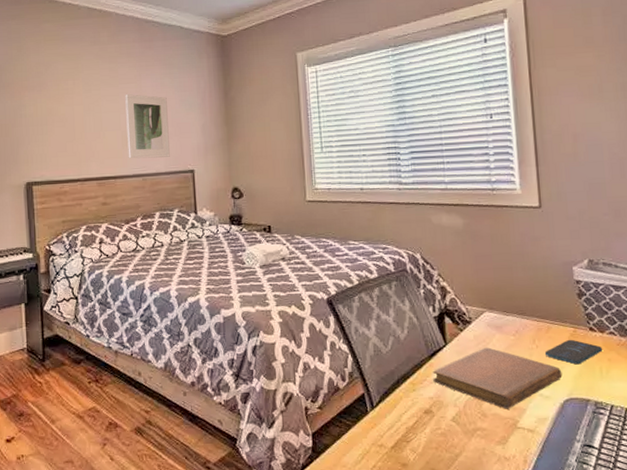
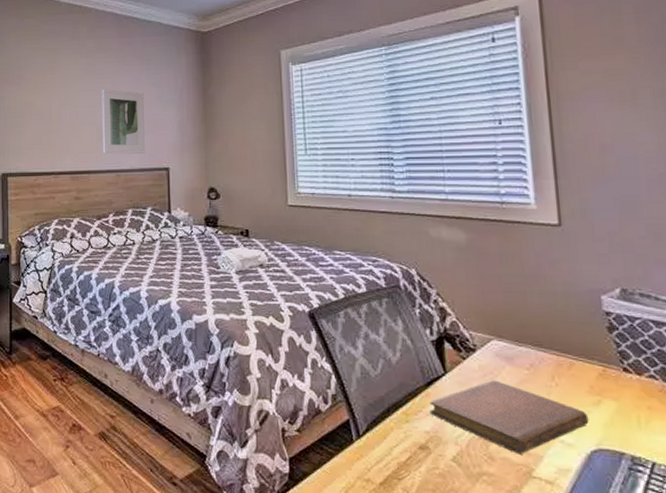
smartphone: present [544,339,602,365] -> none [566,379,640,410]

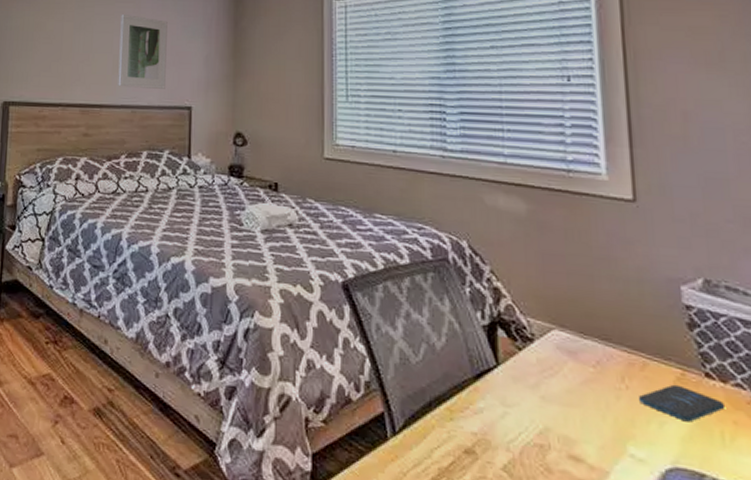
notebook: present [429,380,589,454] -> none [478,377,664,468]
smartphone: none [566,379,640,410] -> present [638,384,724,422]

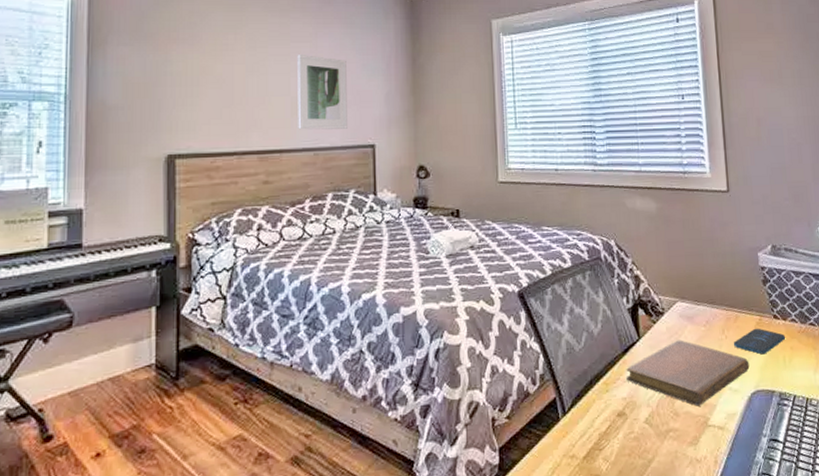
notebook: none [478,377,664,468] -> present [626,340,750,406]

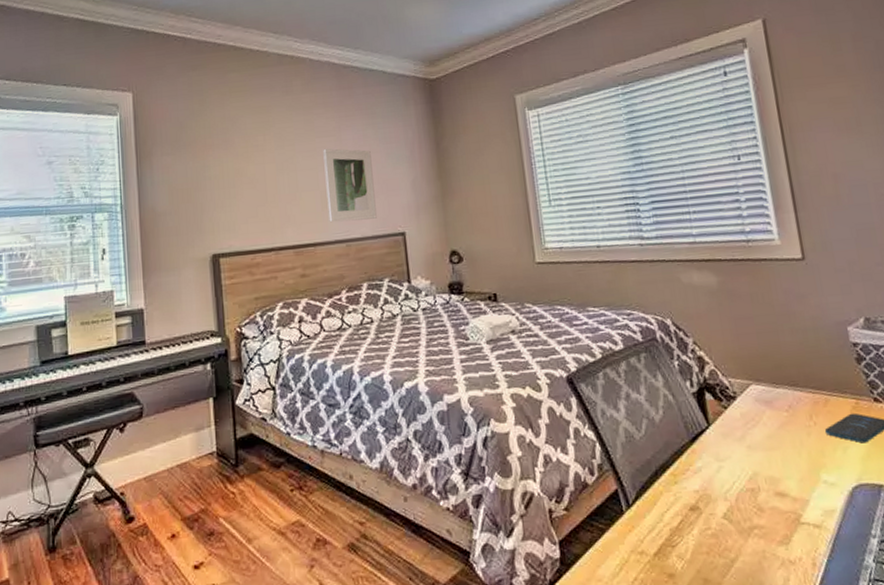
notebook: present [626,340,750,406] -> none [696,426,848,501]

